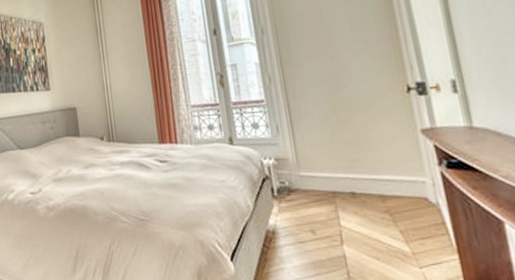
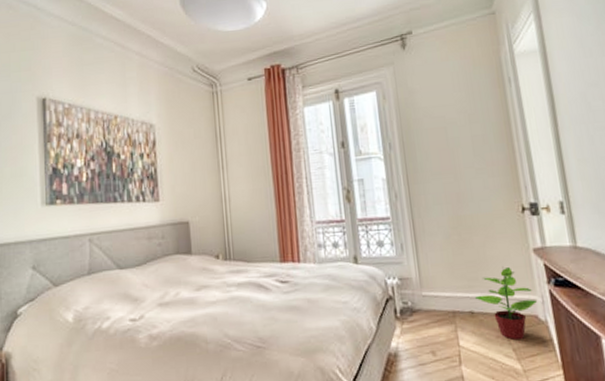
potted plant: none [357,148,426,221] -> present [475,267,537,340]

